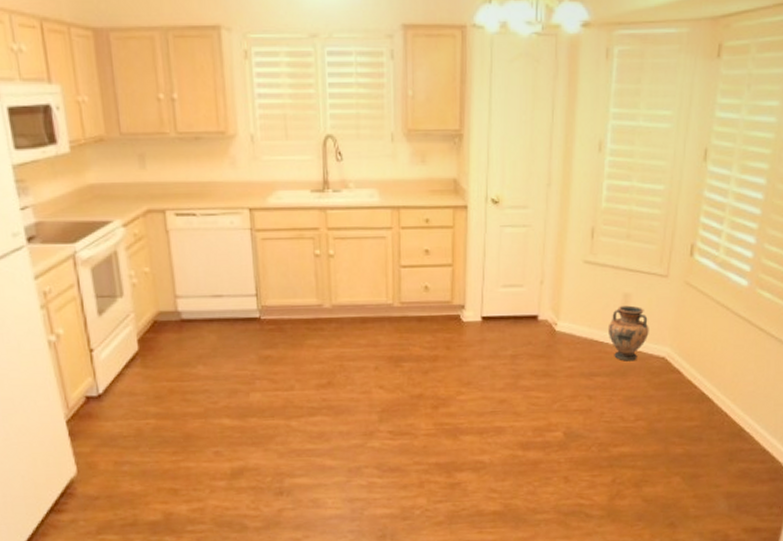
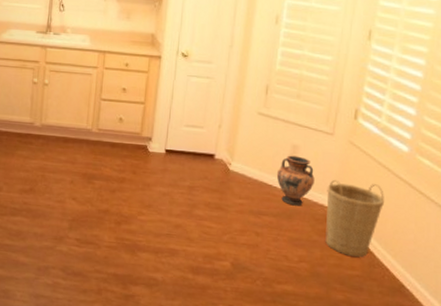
basket: none [662,326,723,407] -> present [325,179,384,257]

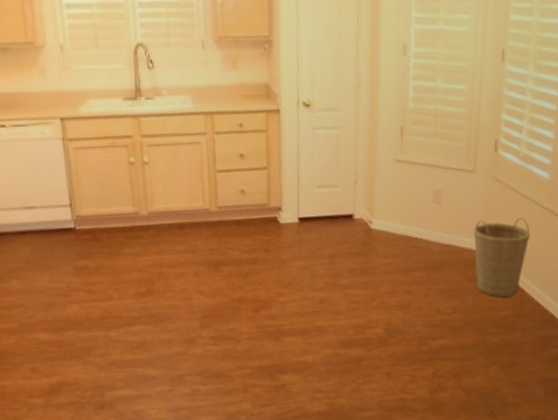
vase: present [276,155,315,206] -> none [421,201,460,256]

